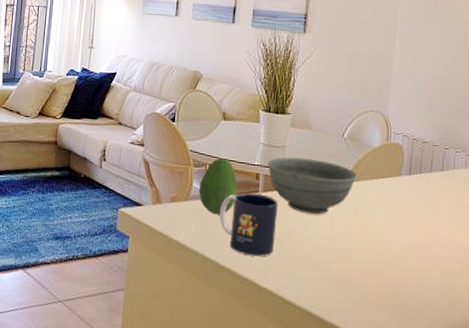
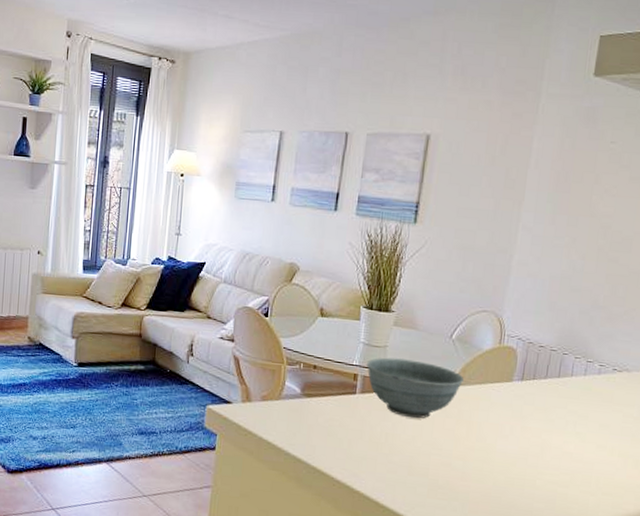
fruit: present [198,158,238,215] -> none [291,357,334,416]
mug: present [220,193,278,257] -> none [313,394,376,460]

